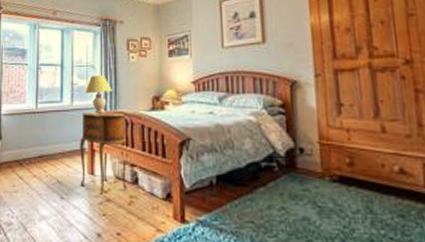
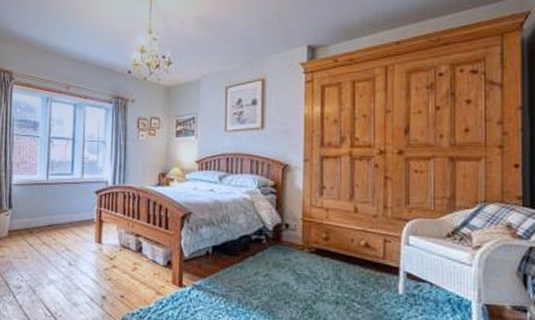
side table: present [80,112,128,195] -> none [88,186,134,261]
table lamp: present [84,76,112,114] -> none [94,151,122,187]

